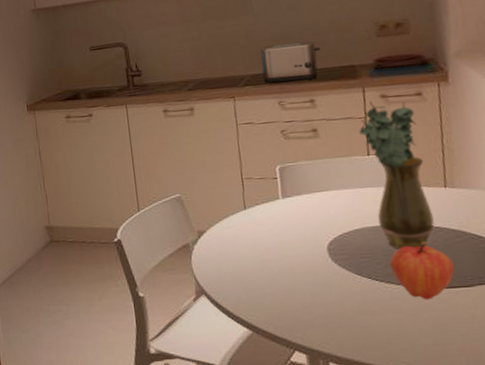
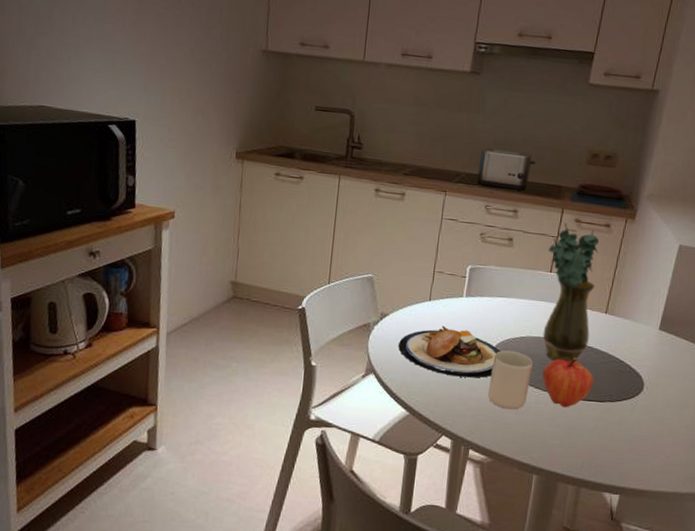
plate: none [223,232,335,285] -> present [398,325,500,378]
cup: none [329,246,380,312] -> present [488,350,533,410]

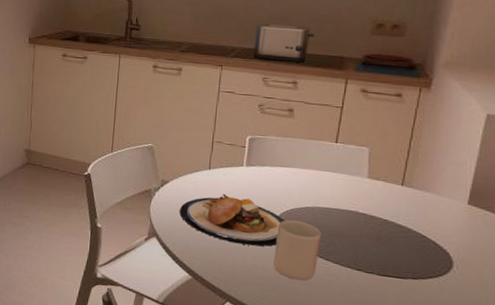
vase: present [542,223,600,362] -> none [330,93,391,235]
fruit: present [542,357,594,408] -> none [332,230,392,282]

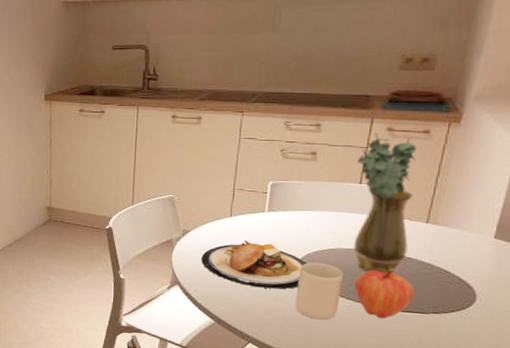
toaster: present [253,23,315,63] -> none [275,65,340,104]
vase: none [330,93,391,235] -> present [353,132,417,273]
fruit: none [332,230,392,282] -> present [354,268,415,319]

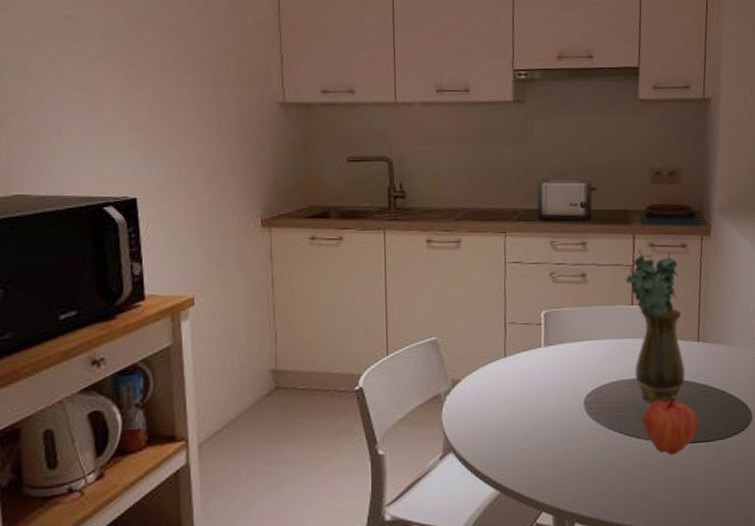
plate: present [201,240,307,289] -> none [477,383,592,440]
toaster: none [275,65,340,104] -> present [536,179,598,221]
cup: present [295,262,343,320] -> none [585,399,630,468]

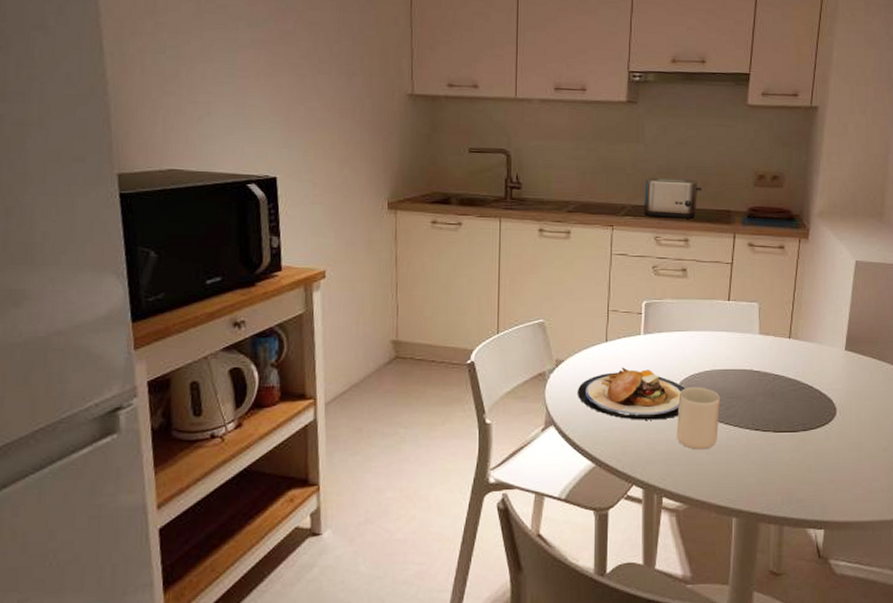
plate: none [477,383,592,440] -> present [578,367,685,420]
cup: none [585,399,630,468] -> present [677,386,720,450]
vase: present [626,249,685,403] -> none [725,248,776,393]
fruit: present [641,396,699,455] -> none [731,387,785,442]

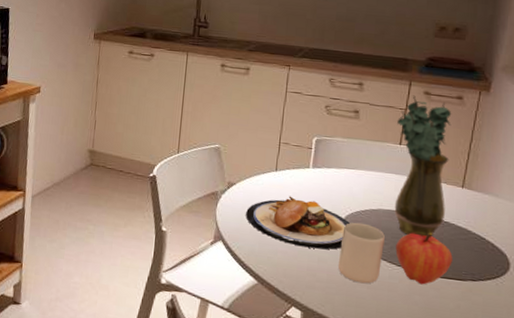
toaster: present [644,178,702,219] -> none [320,24,380,64]
vase: none [725,248,776,393] -> present [394,95,452,237]
fruit: none [731,387,785,442] -> present [395,232,453,285]

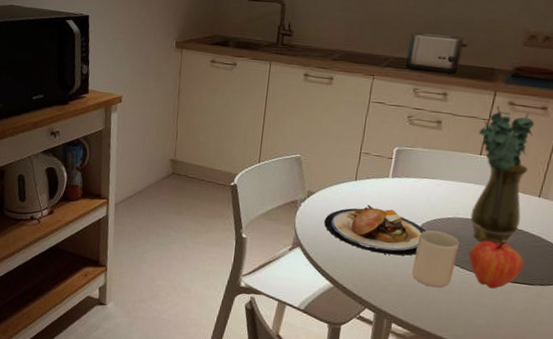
toaster: none [320,24,380,64] -> present [406,32,468,74]

